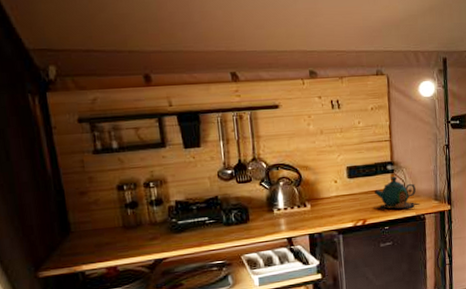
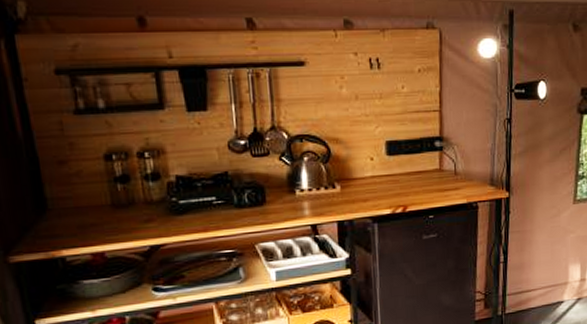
teapot: present [374,176,419,211] -> none [417,155,471,196]

